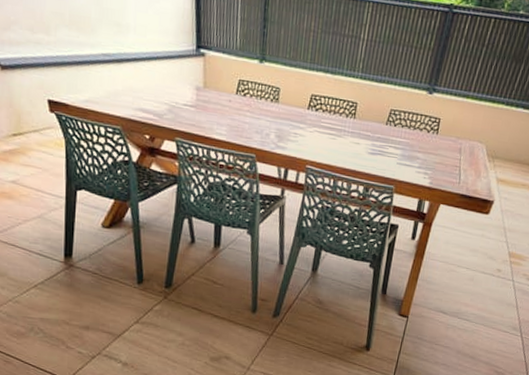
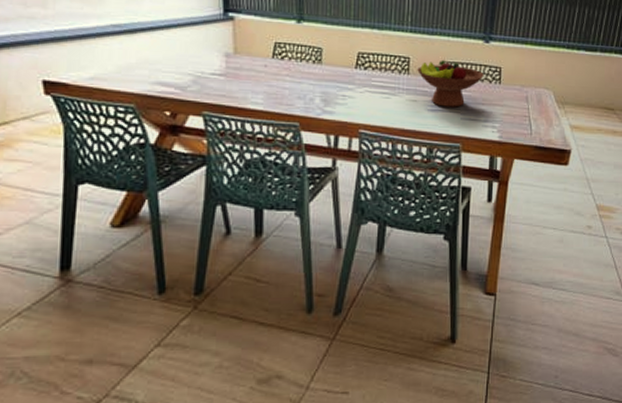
fruit bowl: none [363,107,424,153] -> present [417,59,484,107]

